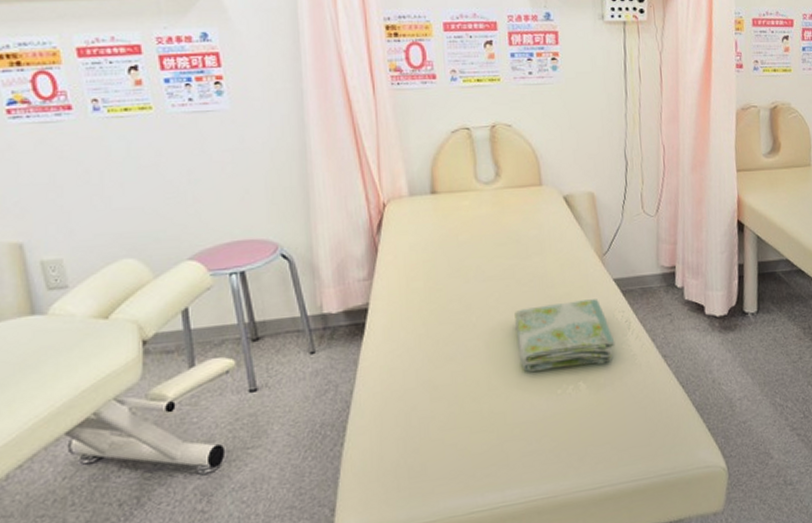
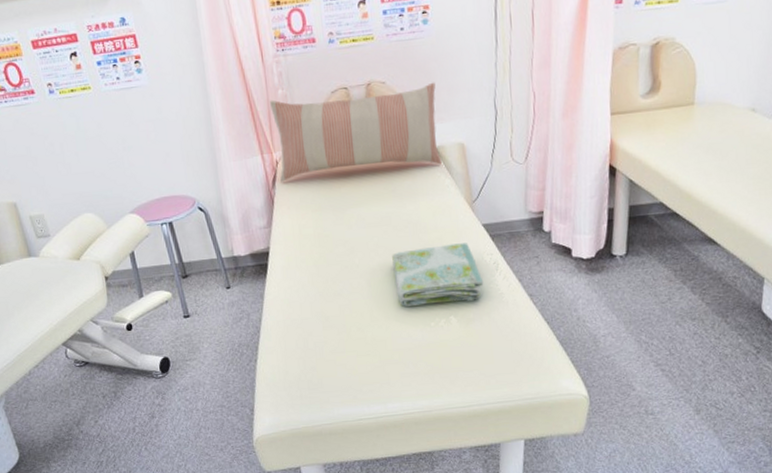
pillow: none [380,128,571,228] -> present [270,82,442,182]

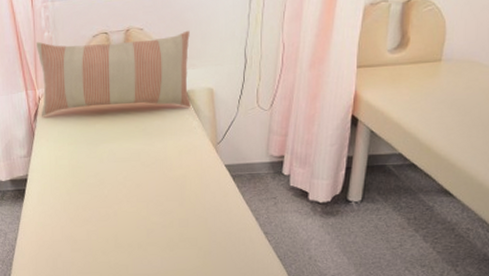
towel: present [392,243,484,307] -> none [139,181,222,236]

